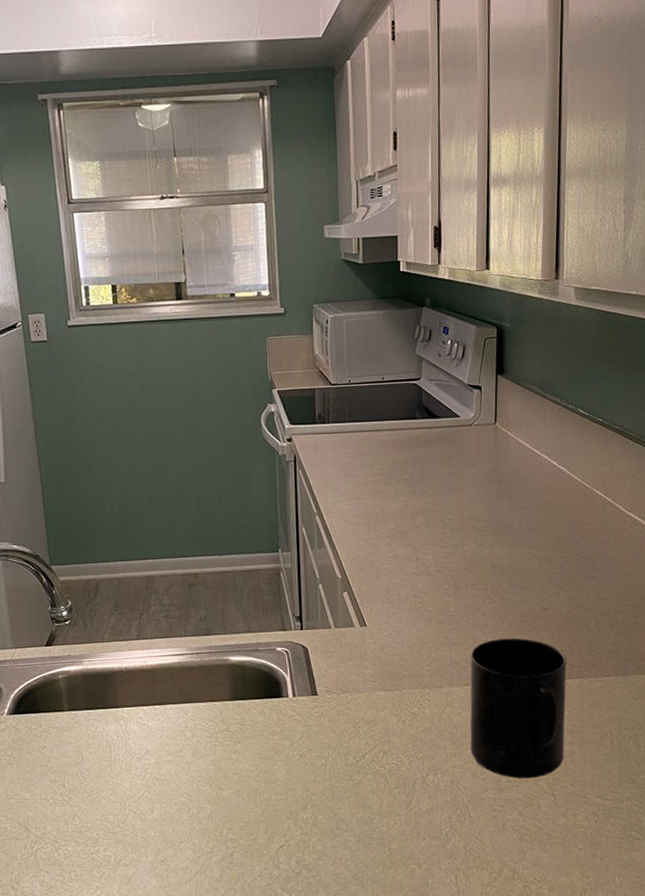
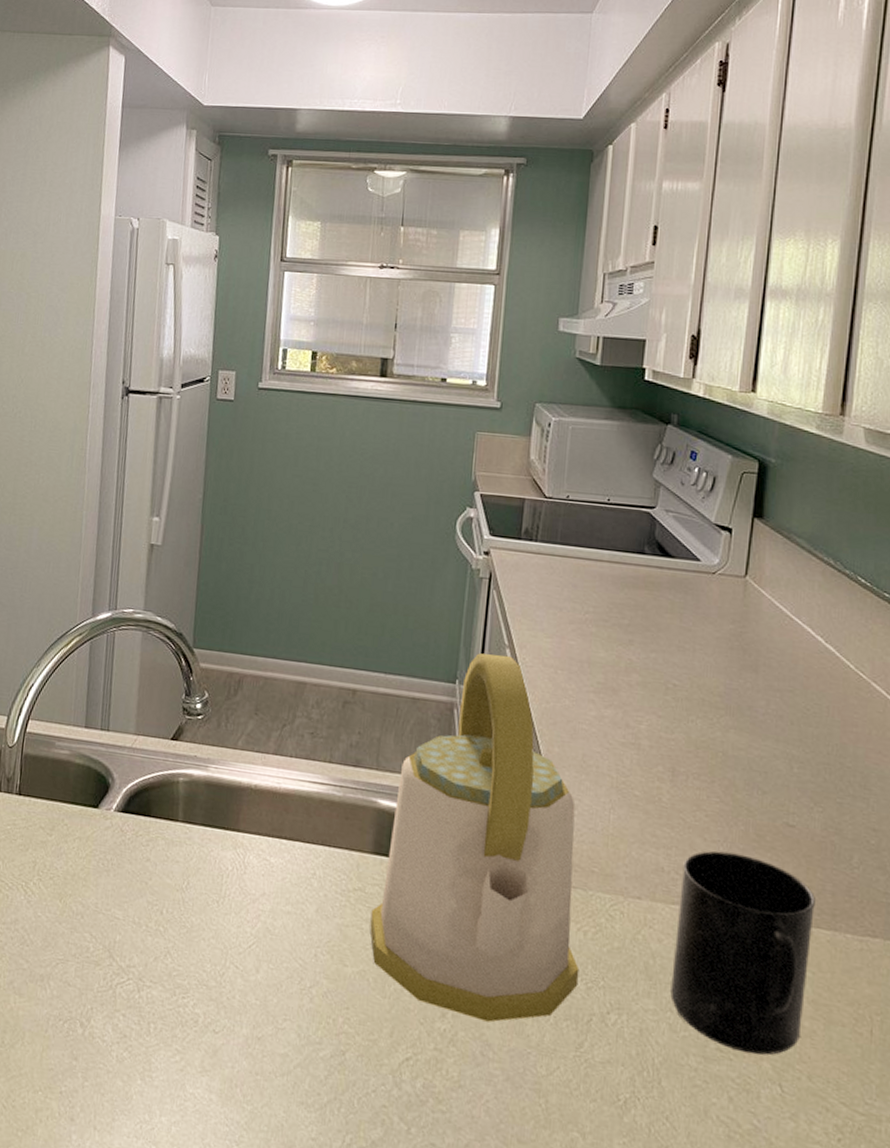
kettle: none [237,521,403,804] -> present [370,653,580,1022]

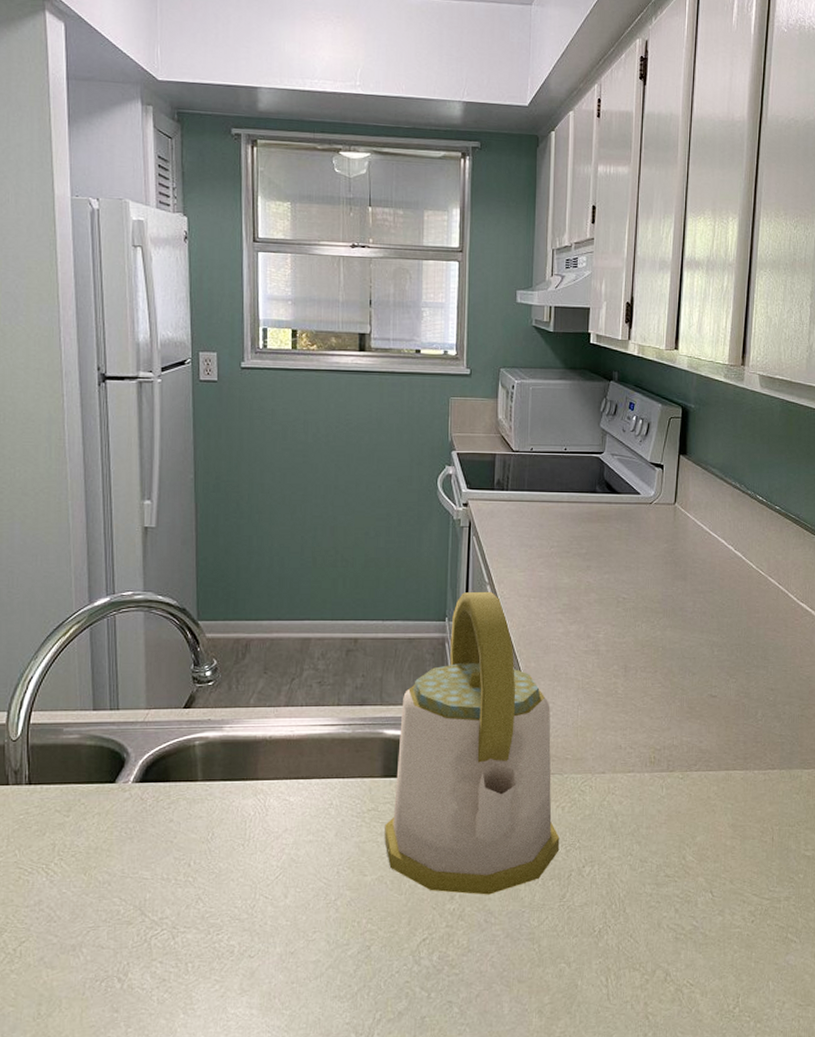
mug: present [670,851,815,1056] -> none [630,724,732,874]

